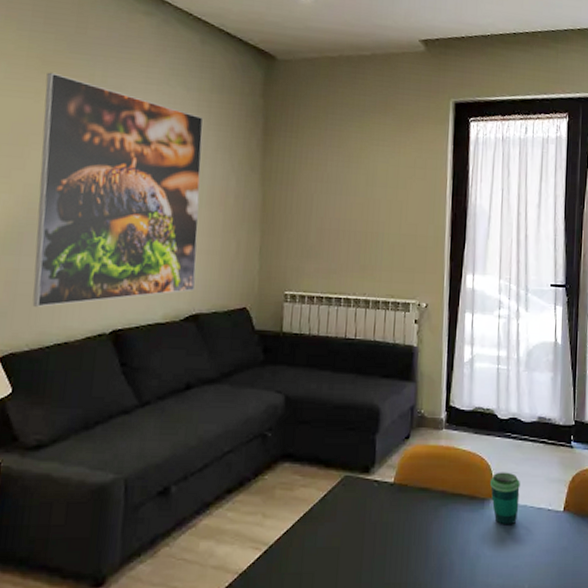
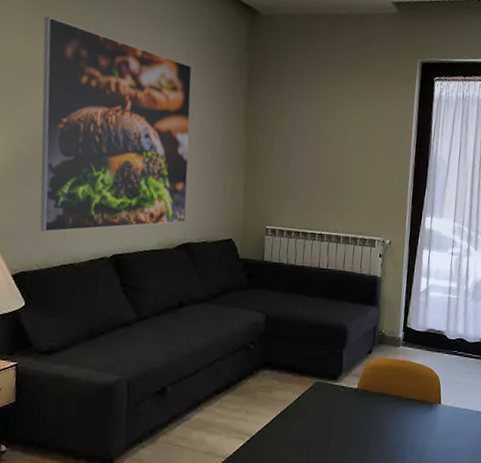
cup: present [489,472,520,525] -> none [437,382,463,424]

